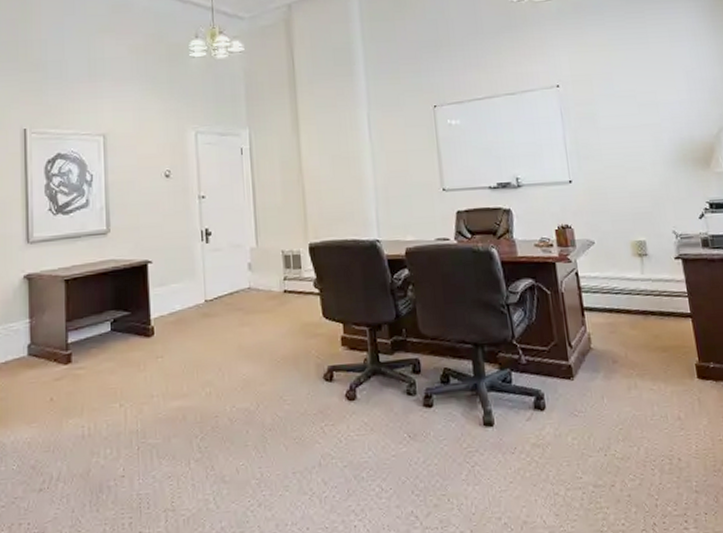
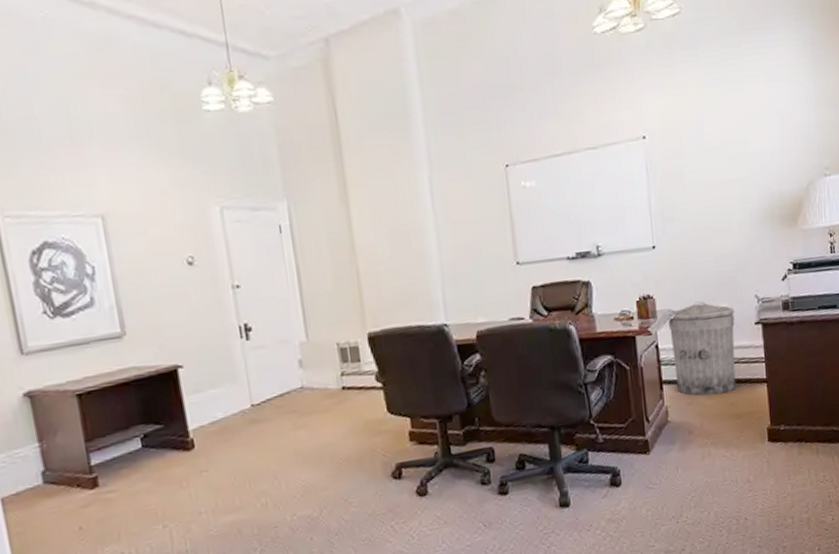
trash can: none [586,233,660,326] -> present [667,301,737,396]

